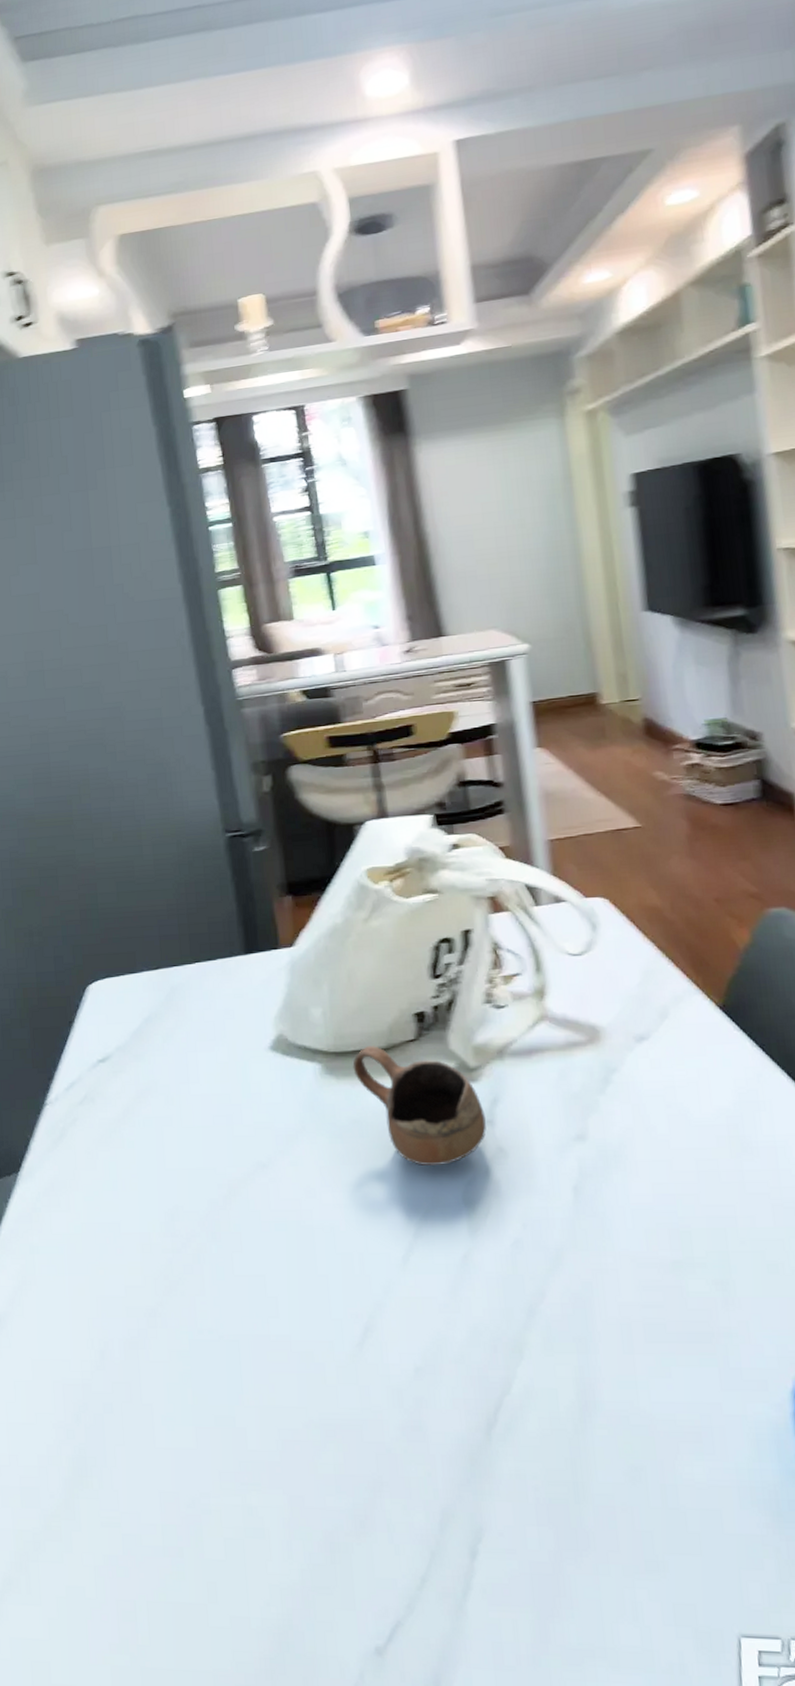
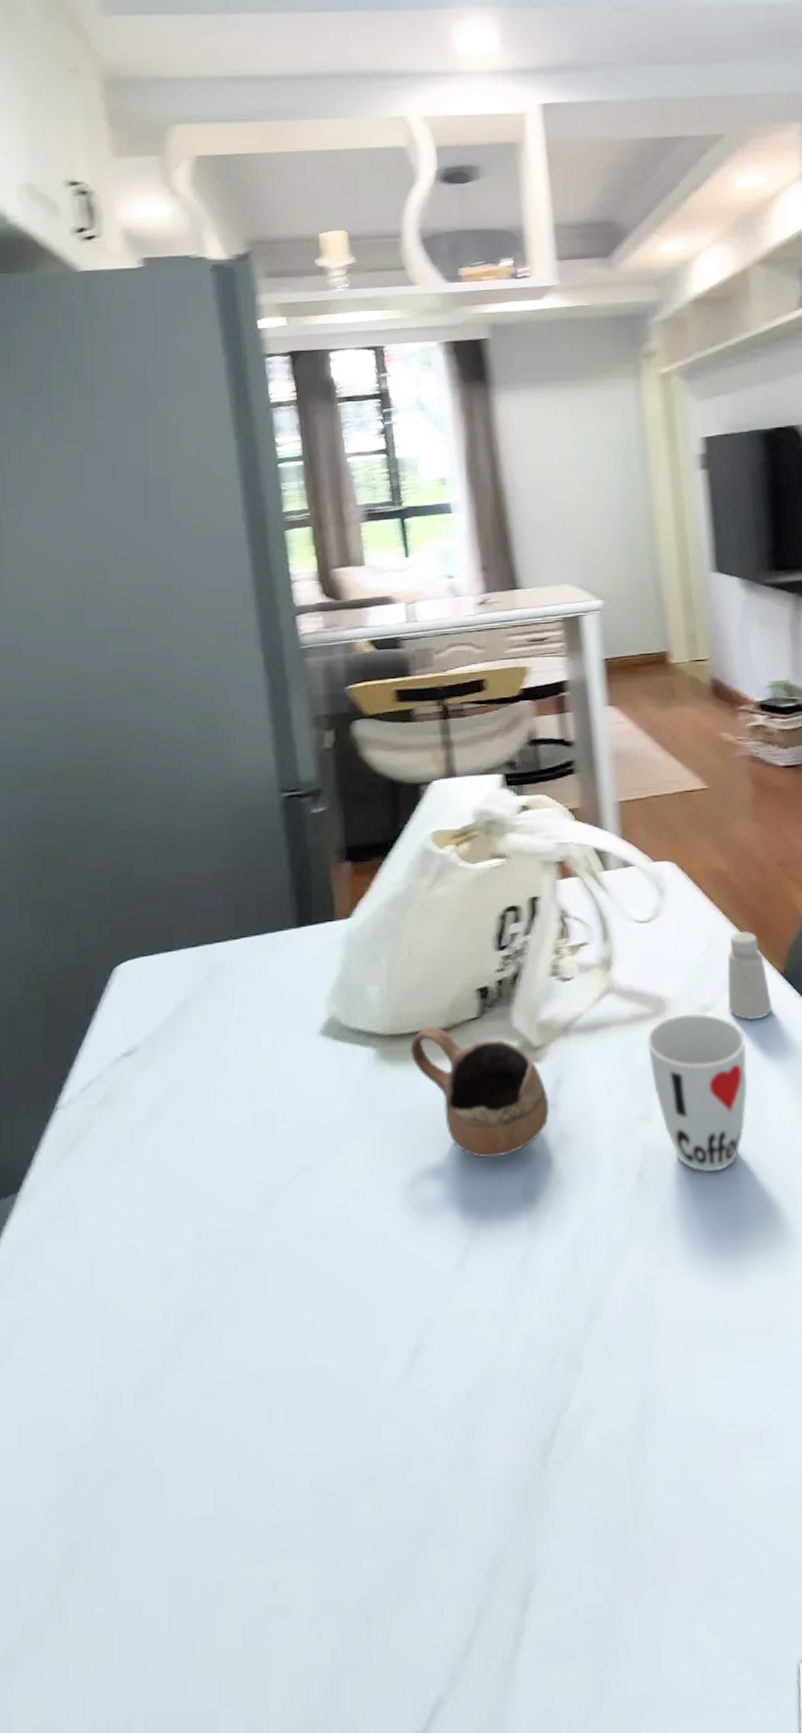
cup: none [581,1042,686,1191] -> present [647,1013,748,1173]
saltshaker: none [662,966,710,1050] -> present [726,932,772,1020]

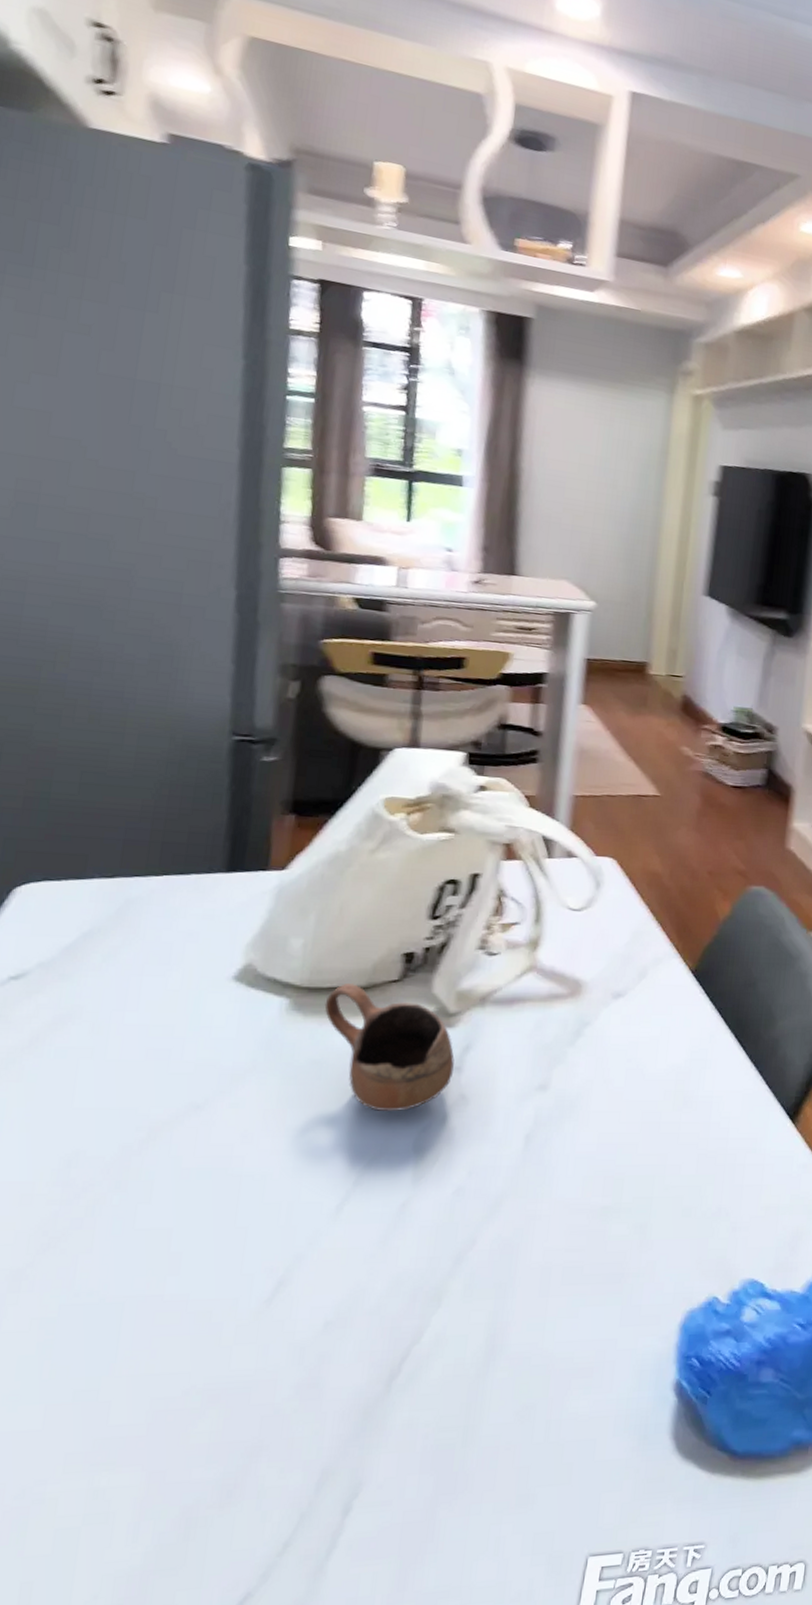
cup: present [647,1013,748,1173] -> none [556,997,650,1140]
saltshaker: present [726,932,772,1020] -> none [637,930,680,1009]

